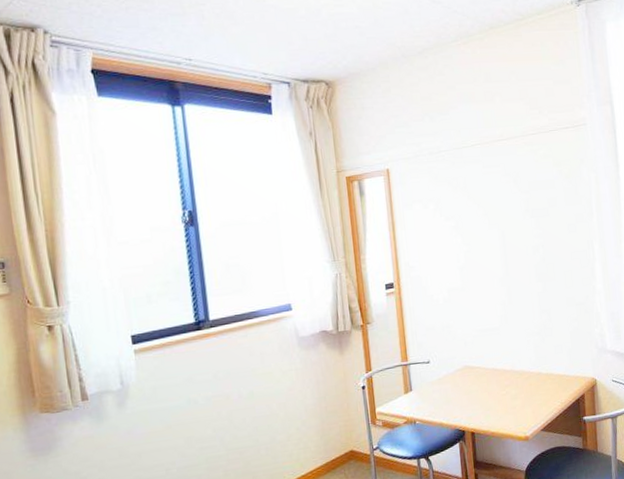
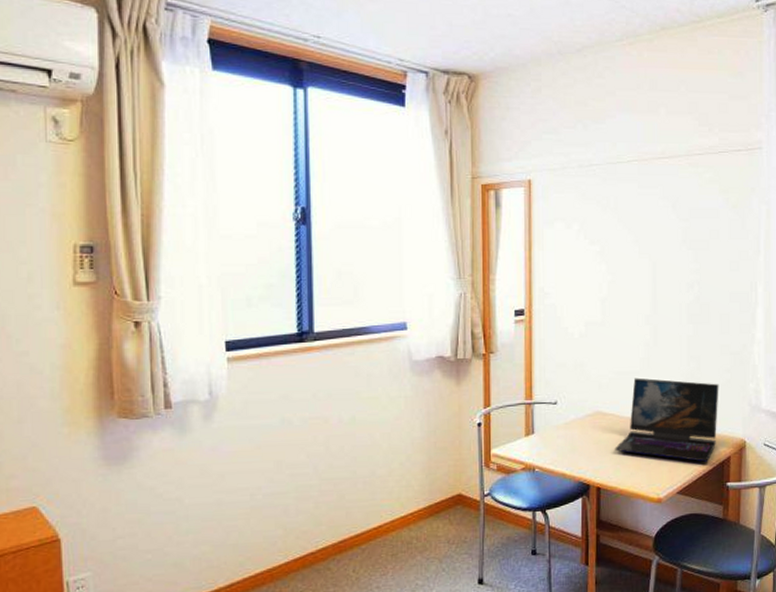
laptop: none [484,331,571,401] -> present [615,377,719,462]

